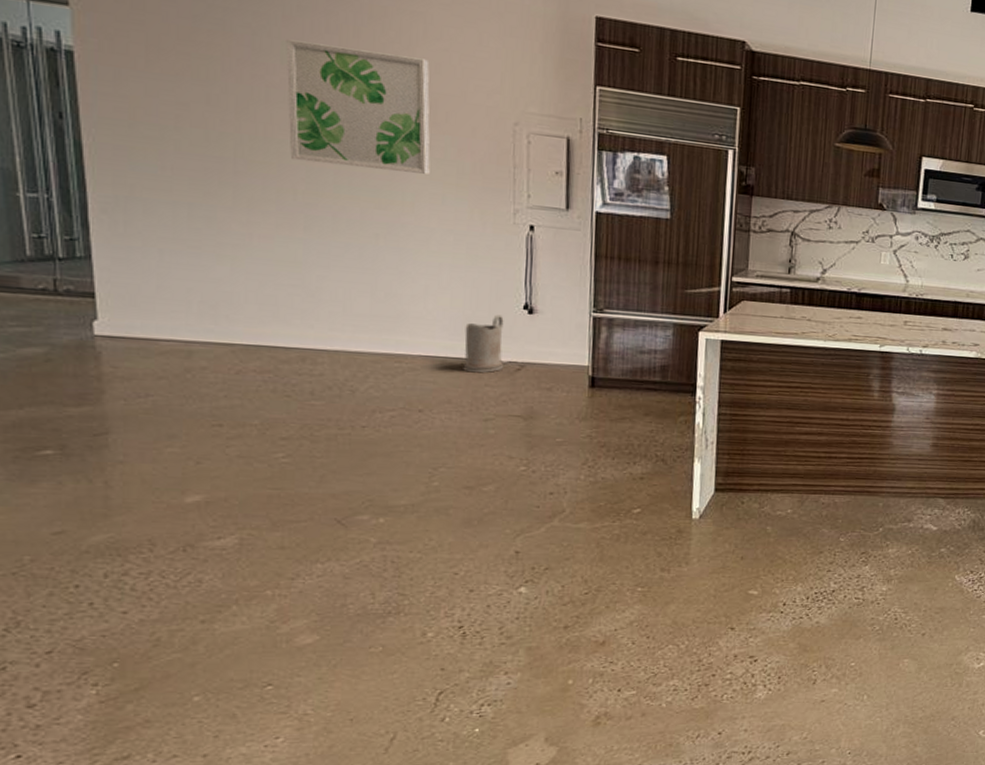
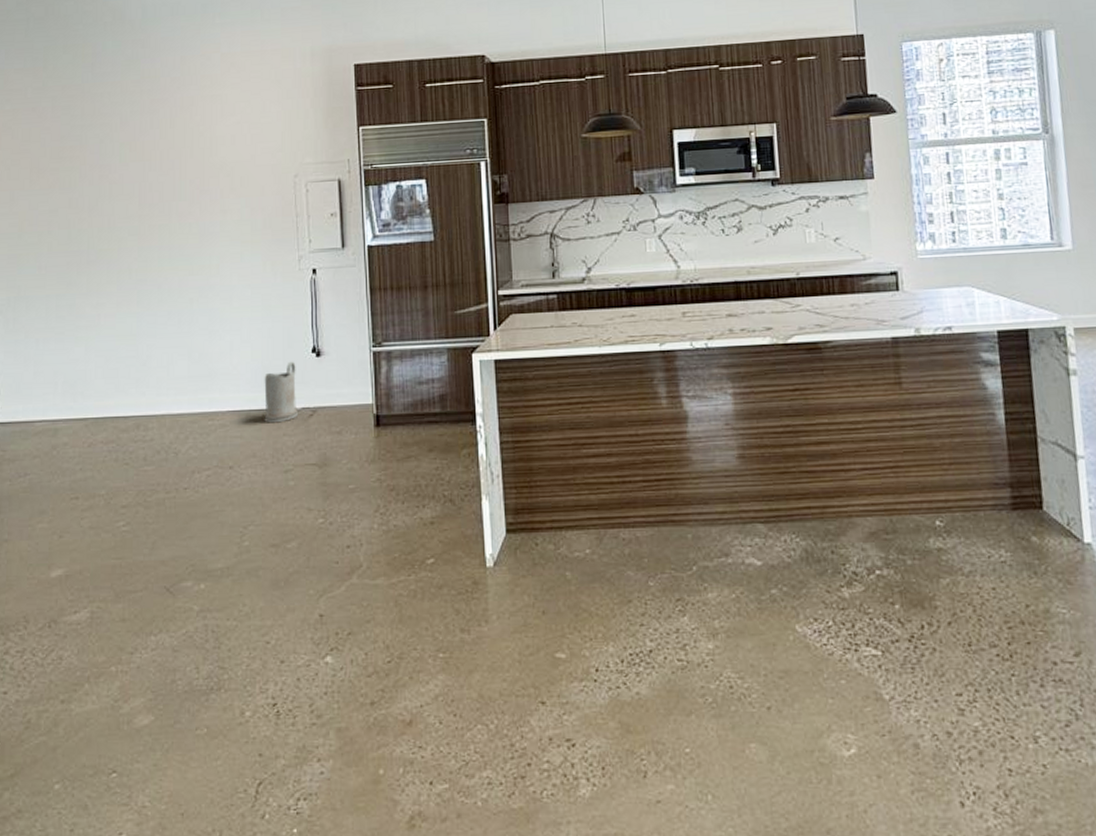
wall art: present [286,39,430,174] -> none [123,134,230,243]

